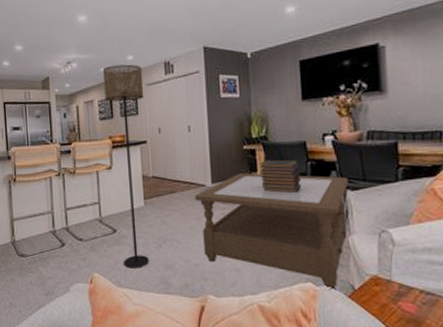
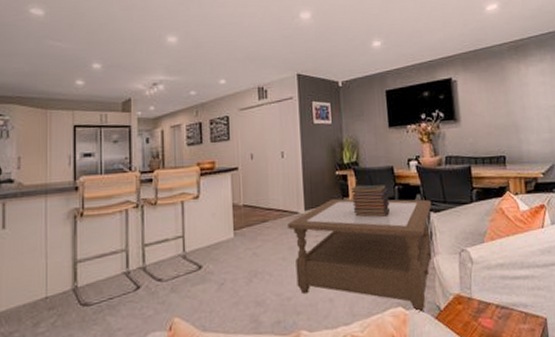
floor lamp: present [103,64,149,268] -> none [193,88,238,309]

